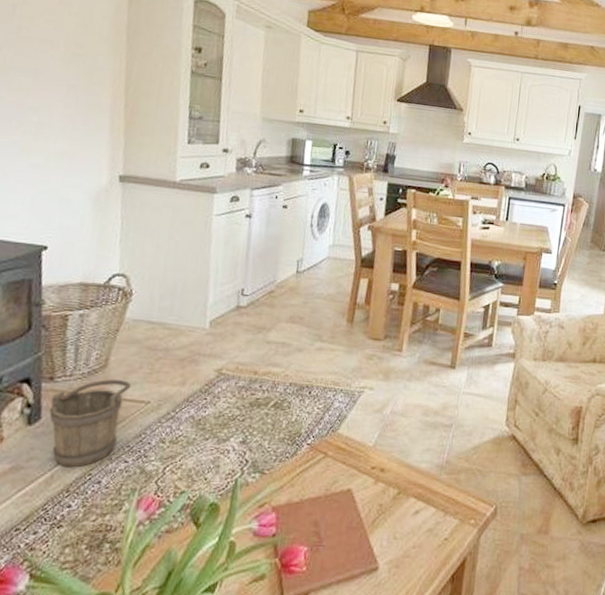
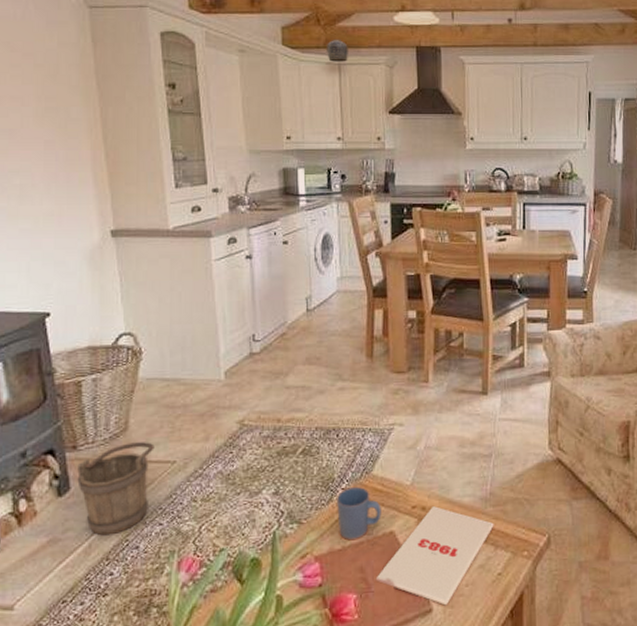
mug: none [299,444,343,495] -> present [337,487,382,541]
magazine: none [327,469,447,565] -> present [375,506,494,606]
decorative jar: none [347,27,368,50] -> present [327,39,349,62]

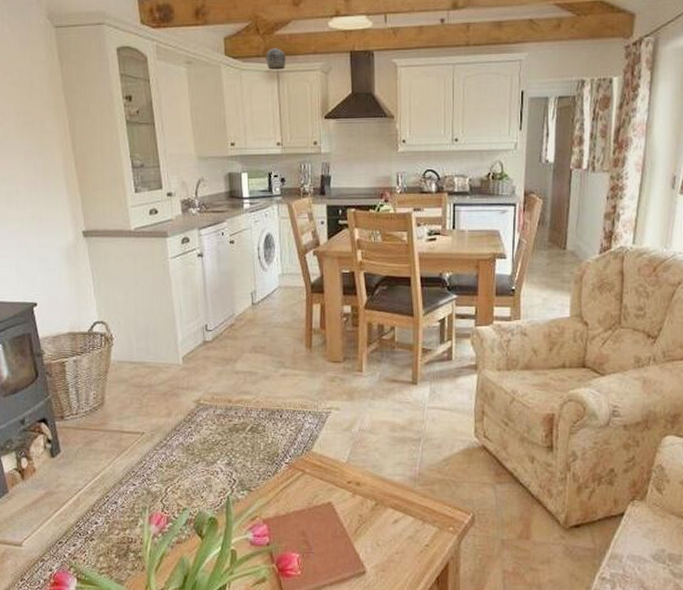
bucket: present [77,442,155,536] -> none [65,415,126,491]
mug: present [337,487,382,541] -> none [281,462,321,508]
magazine: present [375,506,494,606] -> none [315,483,422,569]

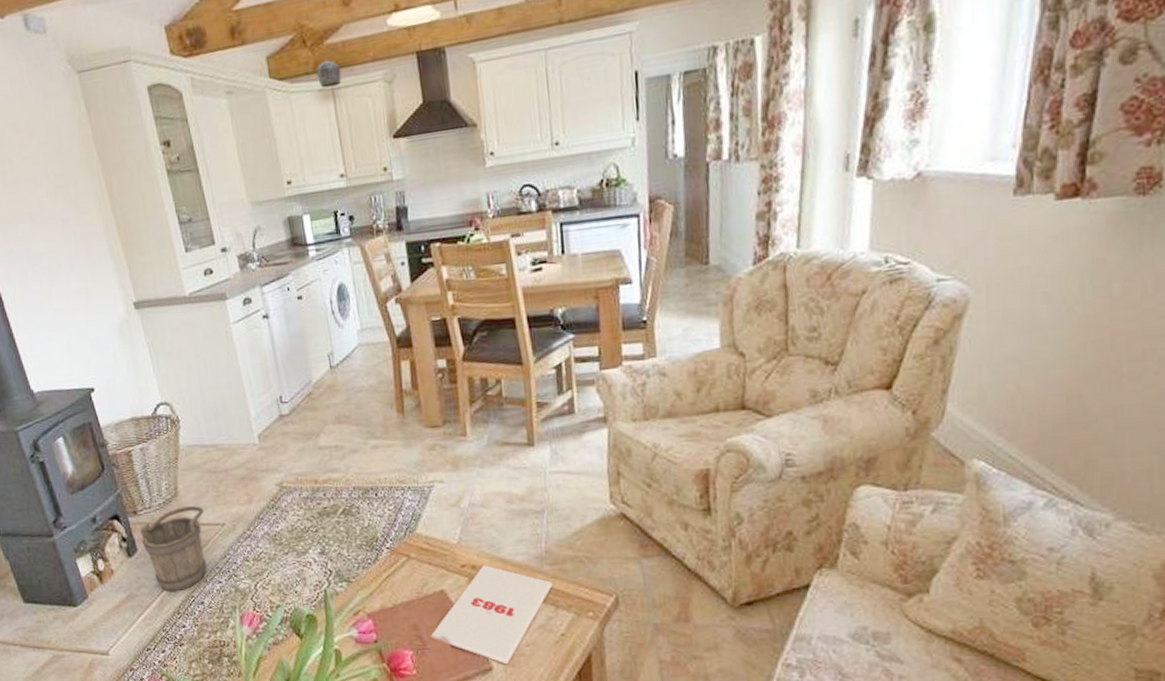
bucket: none [65,415,126,491] -> present [140,506,207,592]
magazine: none [315,483,422,569] -> present [430,565,553,665]

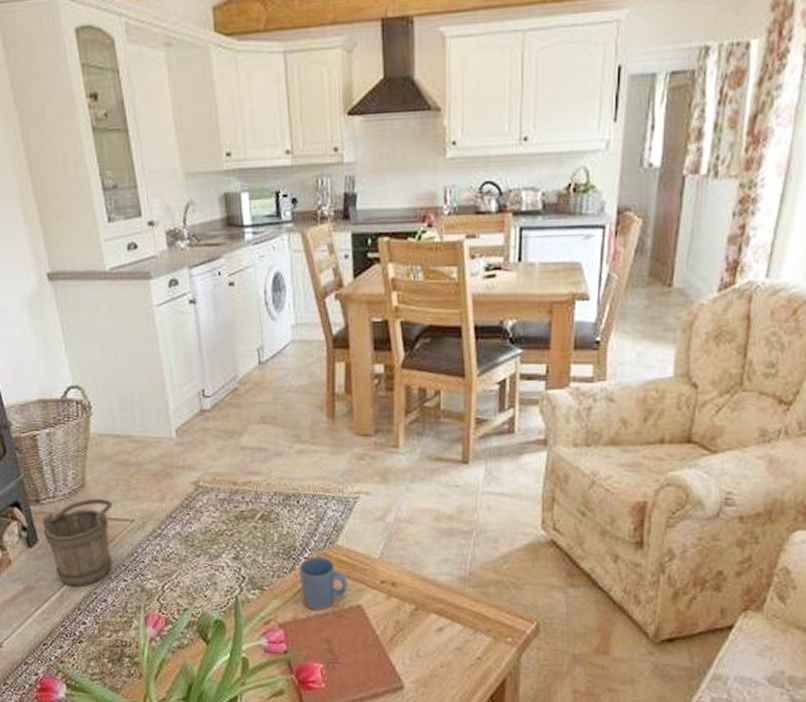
decorative jar: present [316,59,342,88] -> none [268,17,297,50]
mug: none [382,546,430,599] -> present [300,557,348,611]
magazine: present [430,565,553,665] -> none [342,583,474,684]

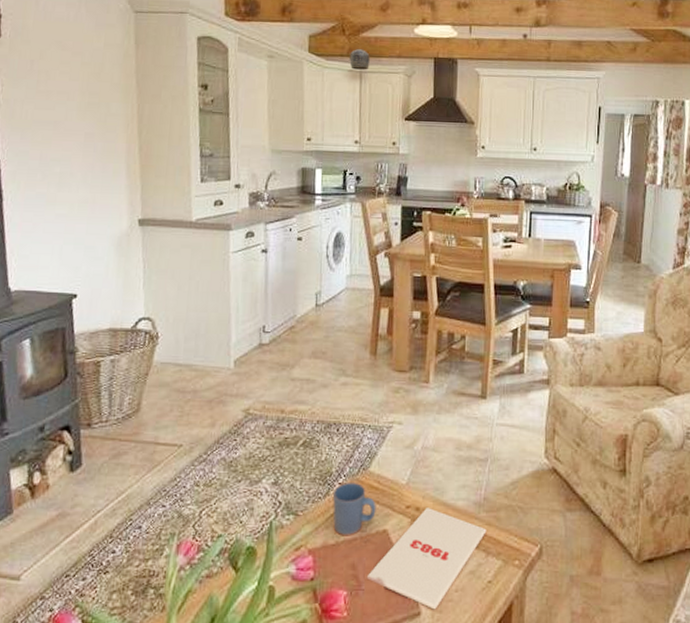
bucket: present [42,499,113,587] -> none [89,424,164,514]
decorative jar: none [268,17,297,50] -> present [349,48,371,70]
magazine: none [342,583,474,684] -> present [366,508,487,610]

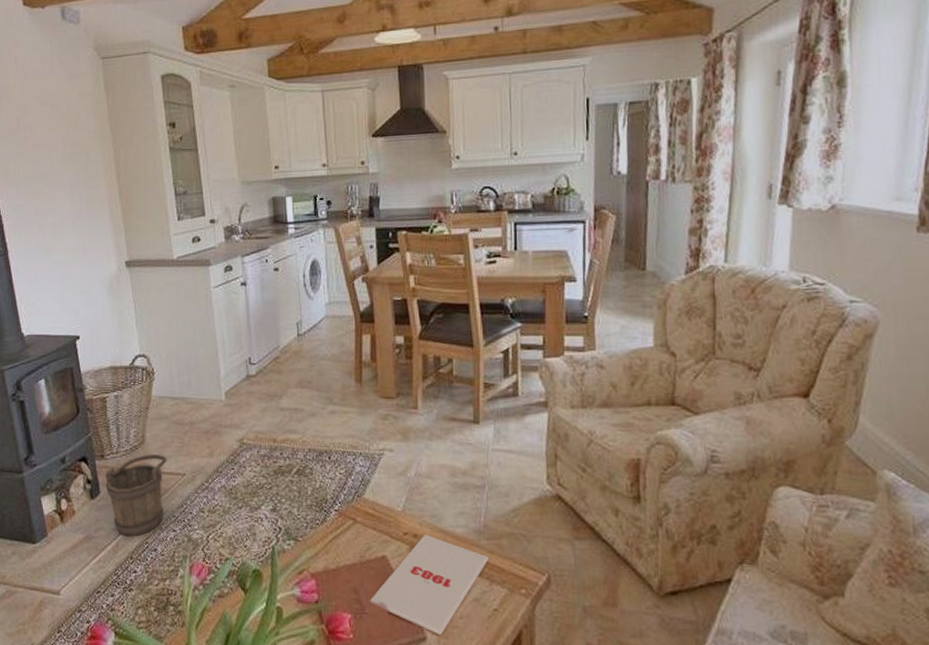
bucket: none [89,424,164,514] -> present [105,455,167,537]
mug: present [333,483,376,536] -> none [330,510,374,562]
decorative jar: present [349,48,371,70] -> none [310,66,332,90]

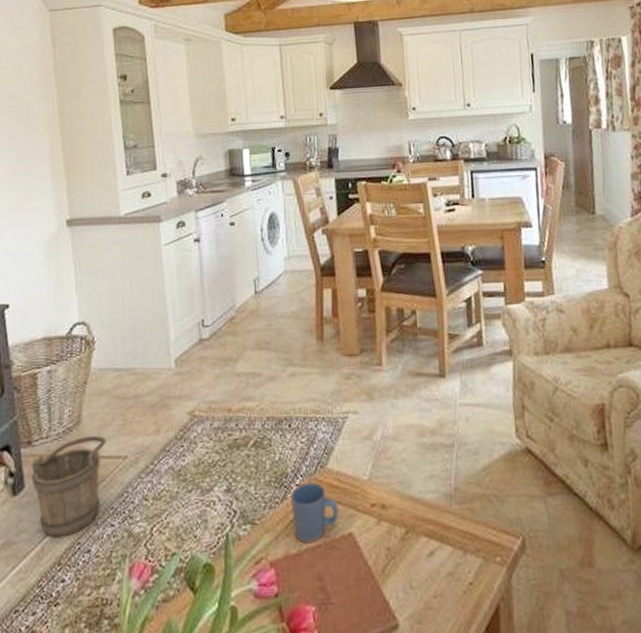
mug: none [330,510,374,562] -> present [291,483,339,544]
magazine: present [369,535,489,636] -> none [335,504,462,621]

